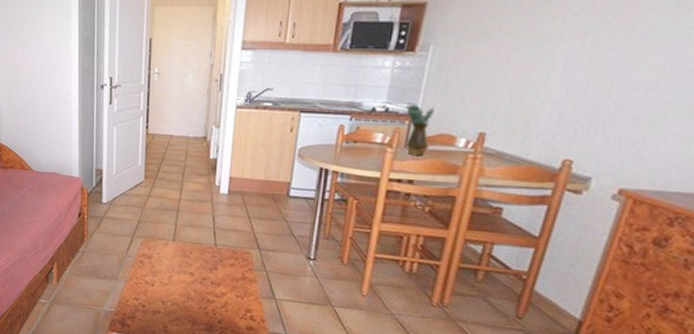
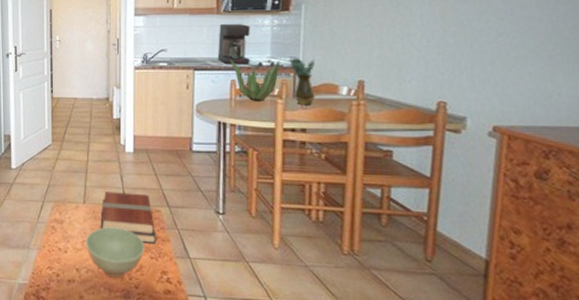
bowl: none [173,264,231,313] -> present [86,226,145,278]
books: none [188,231,244,283] -> present [100,191,157,244]
coffee maker: none [327,64,368,109] -> present [217,24,250,65]
plant: none [341,103,396,150] -> present [230,60,280,102]

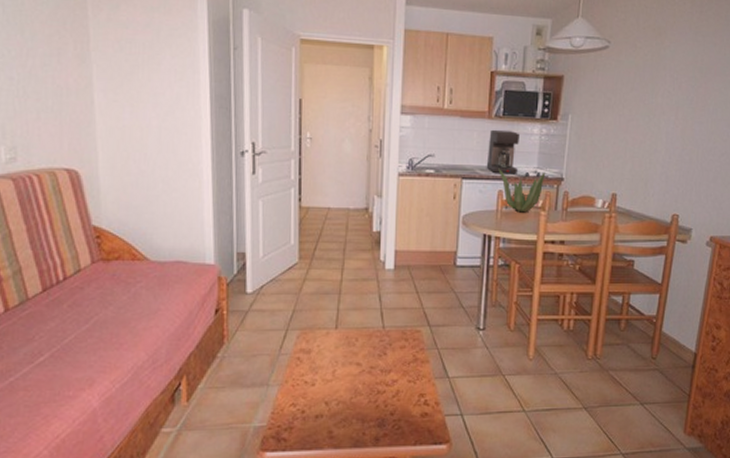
bowl: present [86,226,145,278] -> none [337,352,402,407]
books: present [100,191,157,244] -> none [354,314,416,366]
vase: present [289,55,315,106] -> none [554,166,576,218]

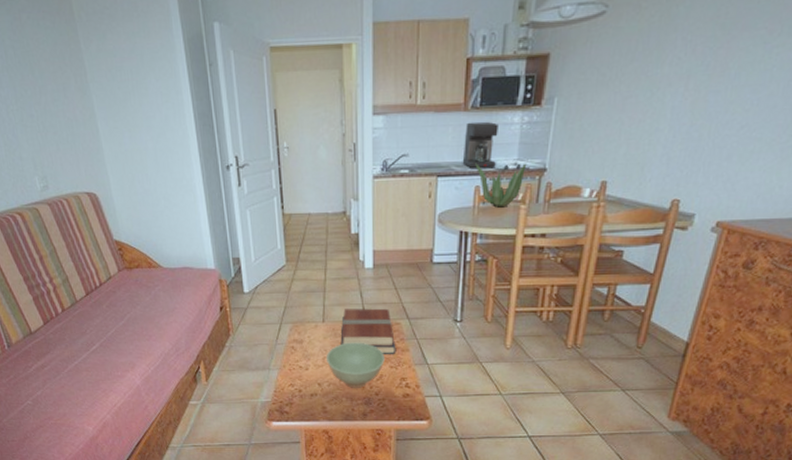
bowl: none [337,352,402,407] -> present [327,342,385,388]
books: none [354,314,416,366] -> present [340,308,396,354]

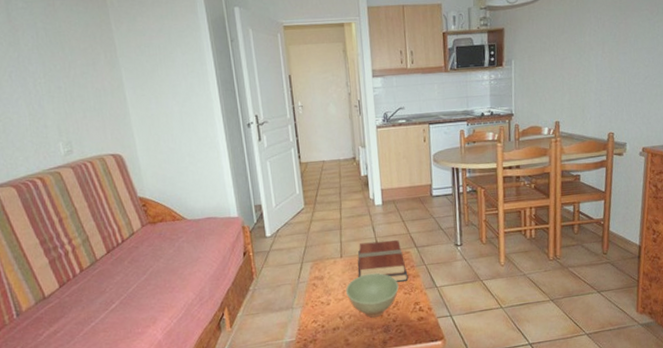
coffee maker: present [462,122,498,169] -> none [447,80,474,116]
plant: present [475,163,527,209] -> none [458,110,498,148]

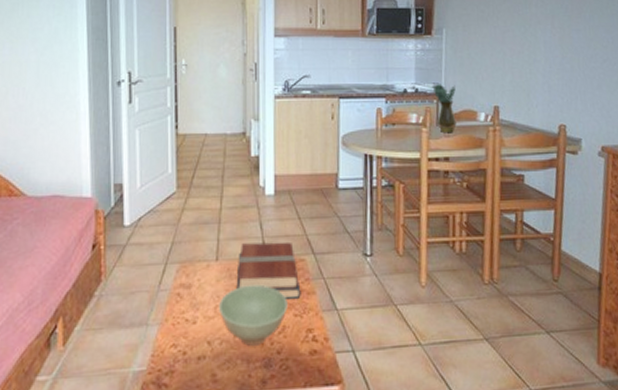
vase: none [504,105,525,147] -> present [432,81,457,134]

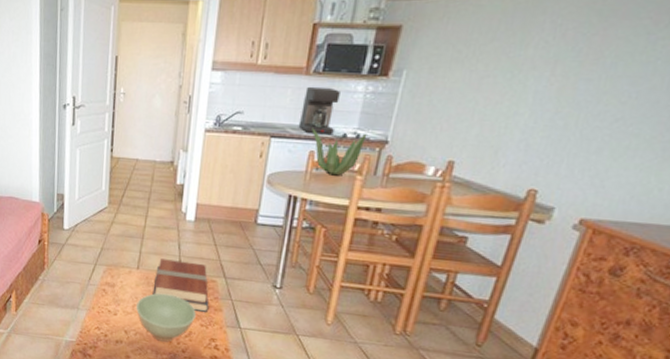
coffee maker: none [363,48,395,92] -> present [298,87,340,135]
plant: none [375,86,424,132] -> present [312,128,367,177]
vase: present [432,81,457,134] -> none [375,128,405,185]

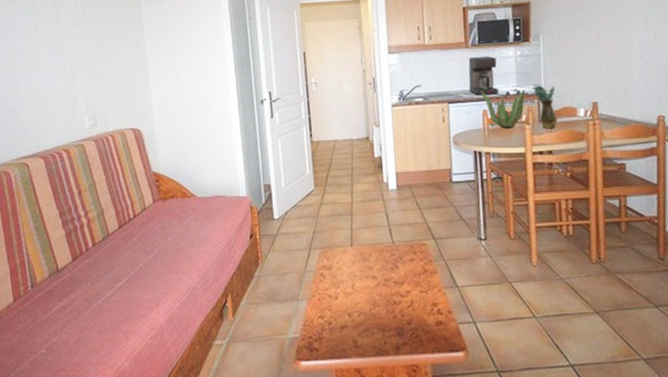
bowl: present [136,293,196,342] -> none [356,265,414,317]
books: present [152,258,209,312] -> none [369,229,425,278]
vase: none [375,128,405,185] -> present [532,83,558,129]

